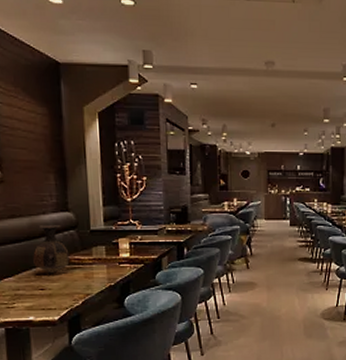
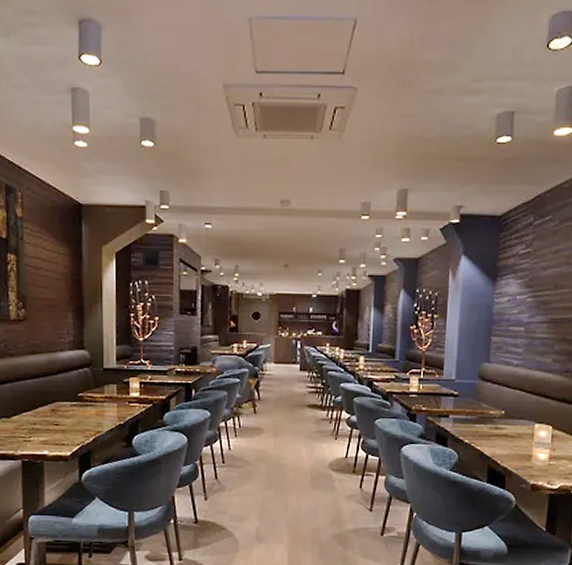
vase: present [33,225,70,274] -> none [50,362,83,410]

